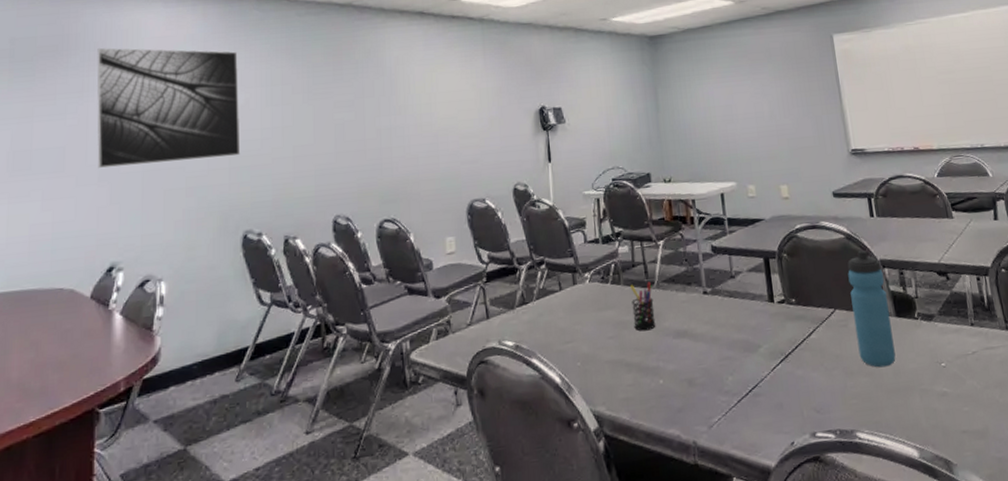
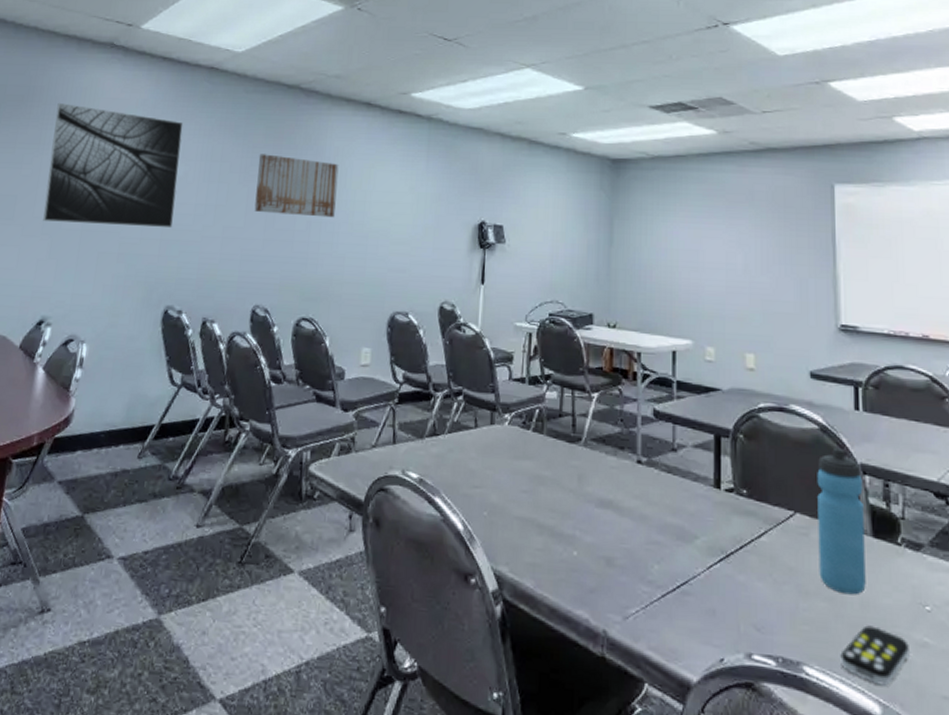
wall art: none [320,71,403,128] -> present [254,154,339,218]
pen holder: present [630,282,656,331] -> none [552,437,579,492]
remote control: none [883,387,934,434] -> present [840,625,909,686]

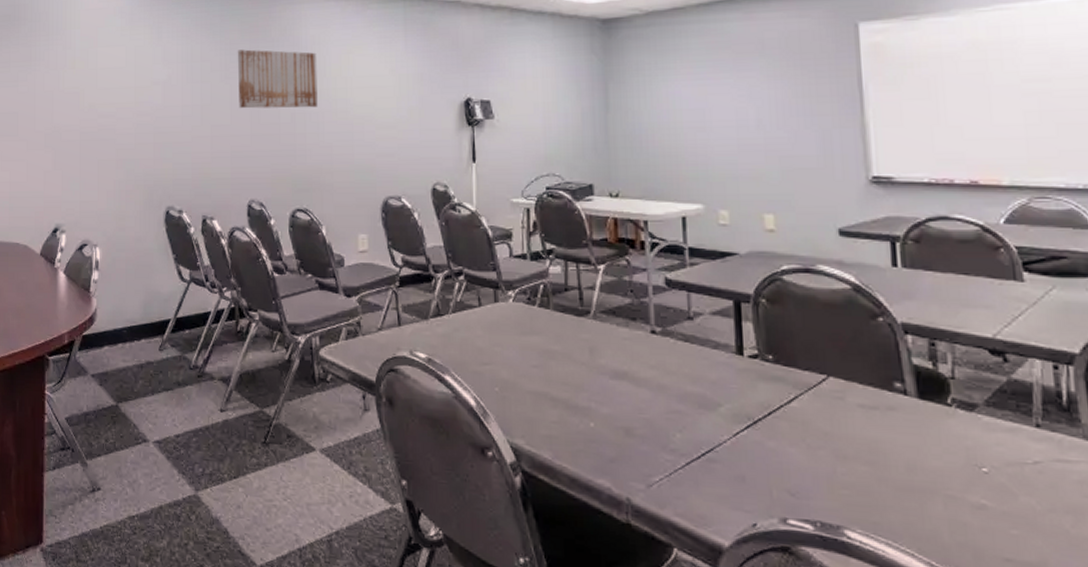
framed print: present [43,102,184,229] -> none [42,18,164,134]
water bottle: present [817,447,866,595] -> none [851,307,912,459]
remote control: present [840,625,909,686] -> none [885,488,965,549]

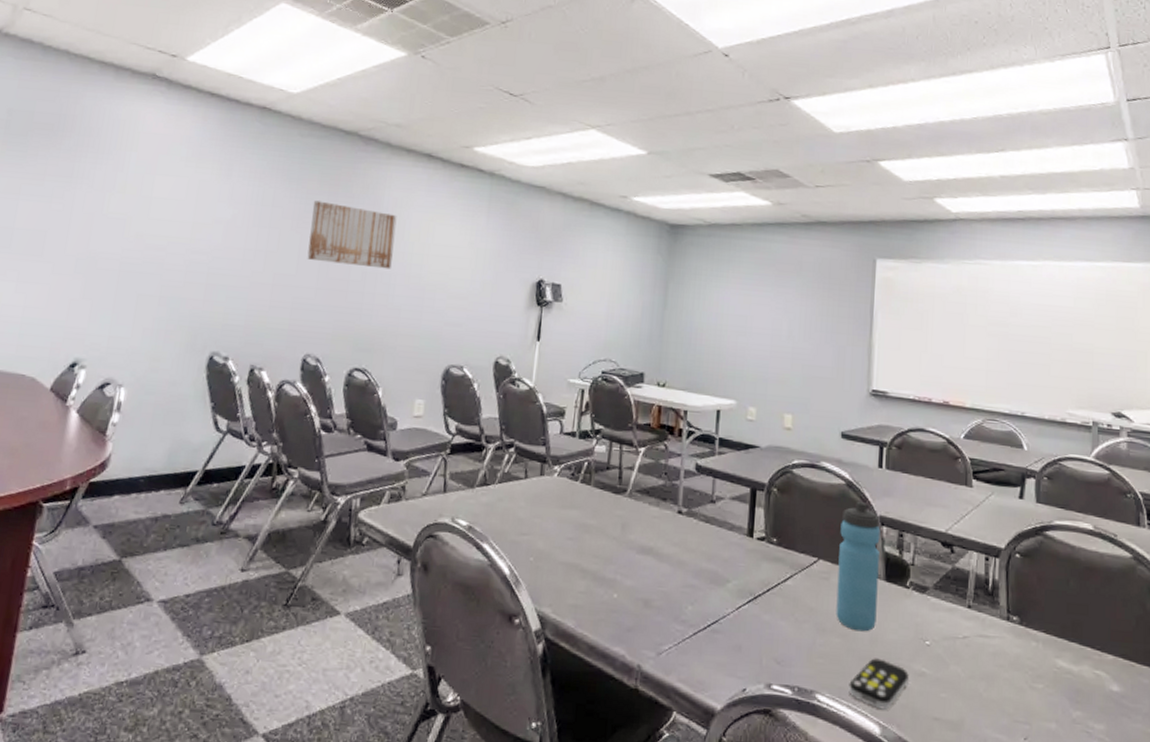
water bottle: none [851,307,912,459] -> present [836,501,881,632]
remote control: none [885,488,965,549] -> present [849,658,909,710]

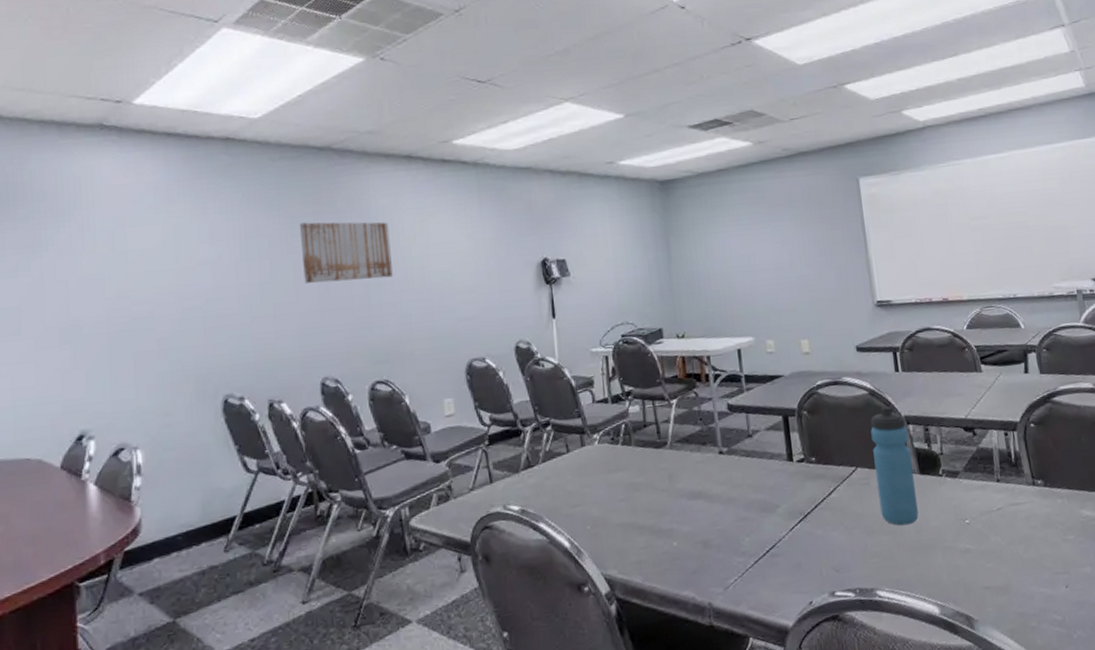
remote control: present [849,658,909,710] -> none [904,545,957,591]

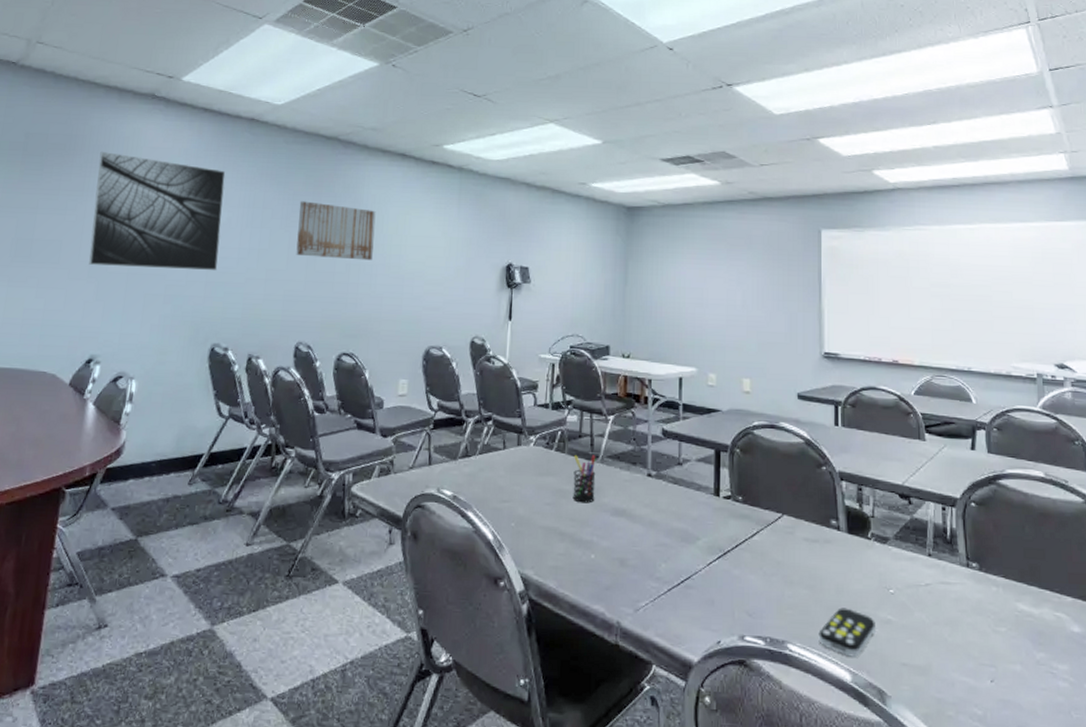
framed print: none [47,197,216,330] -> present [89,151,226,271]
pen holder: none [642,442,669,493] -> present [573,455,596,503]
water bottle: present [870,406,919,526] -> none [802,458,841,583]
remote control: none [904,545,957,591] -> present [818,607,875,657]

